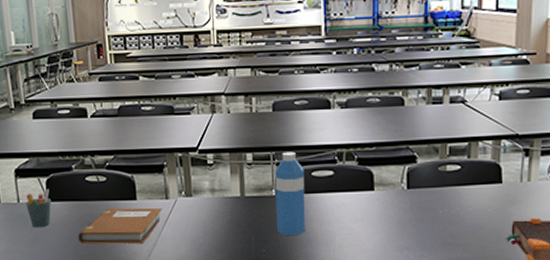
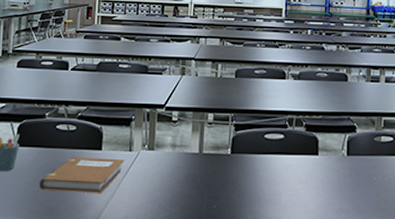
water bottle: present [274,151,305,235] -> none [229,114,258,193]

